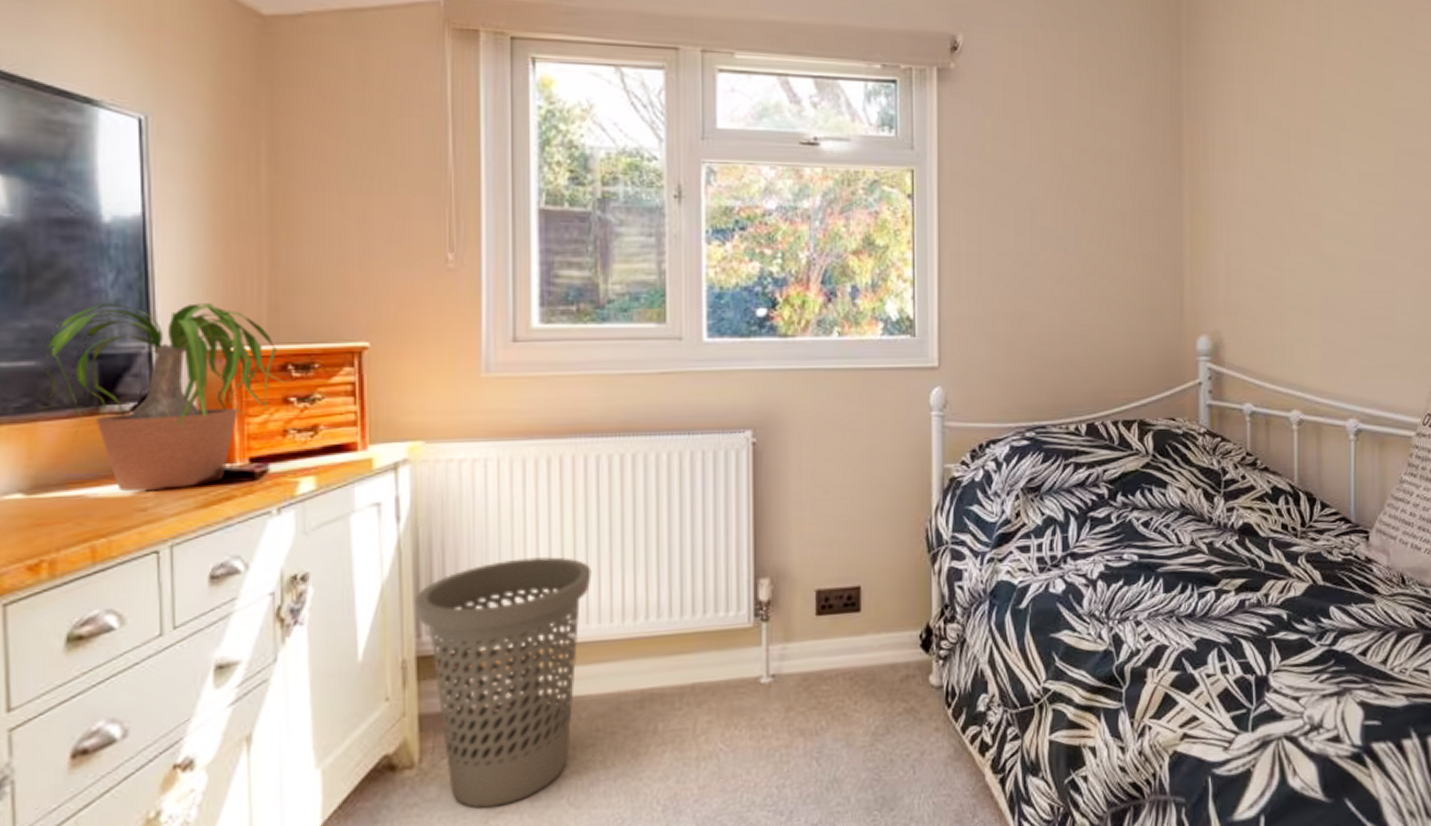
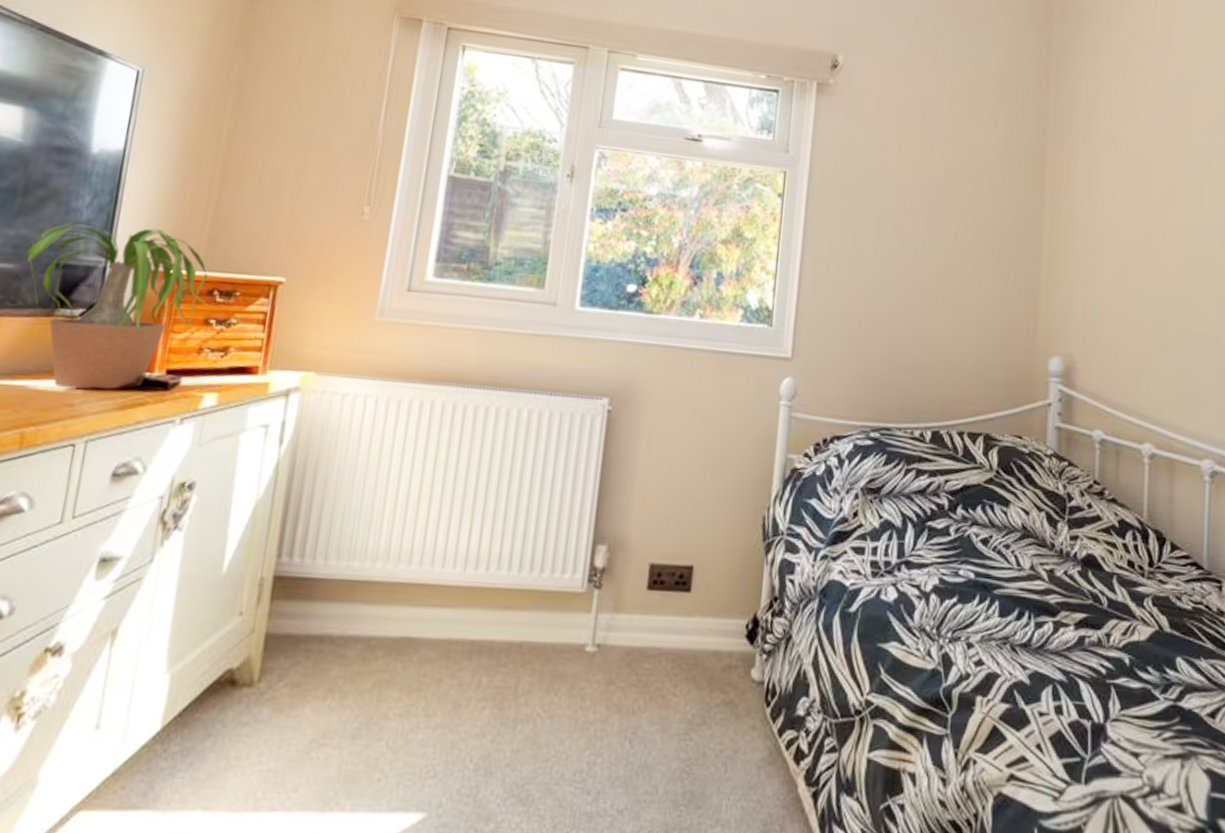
laundry basket: present [414,556,592,808] -> none [280,494,444,740]

